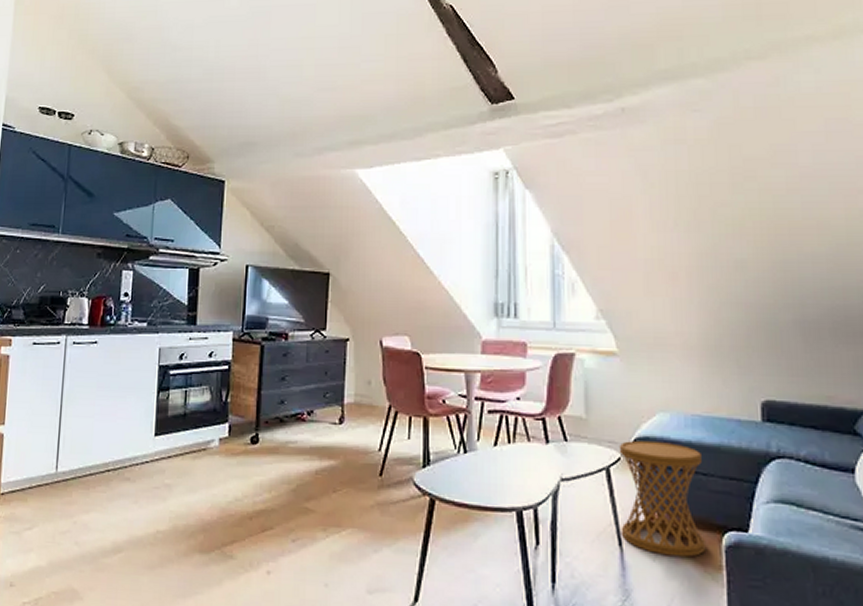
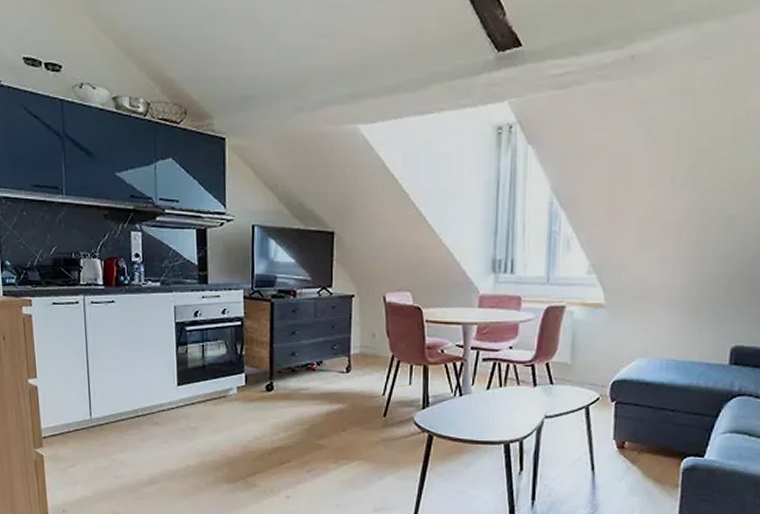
side table: present [619,440,705,557] -> none [594,382,671,478]

